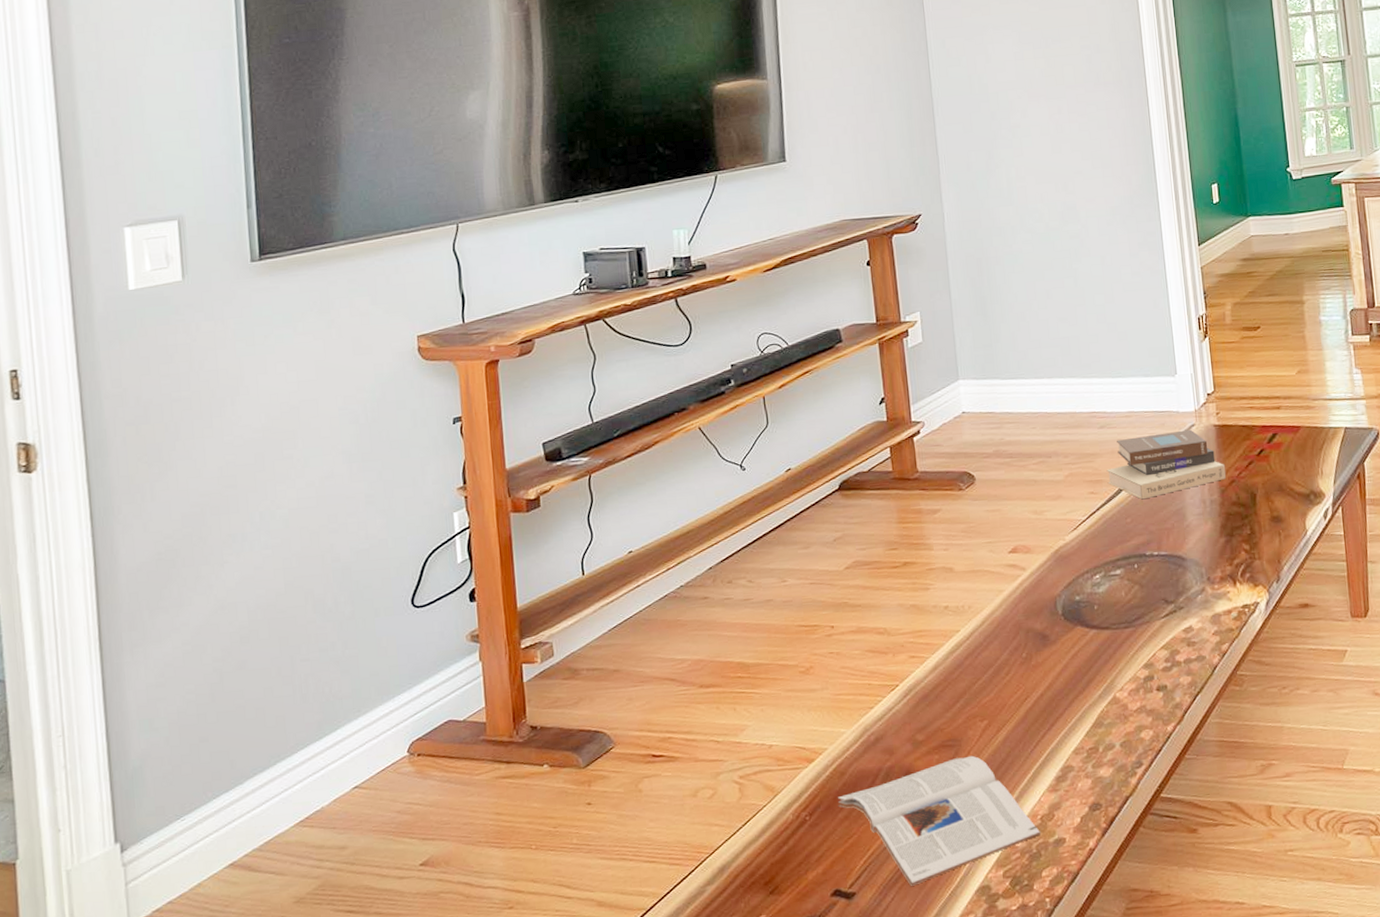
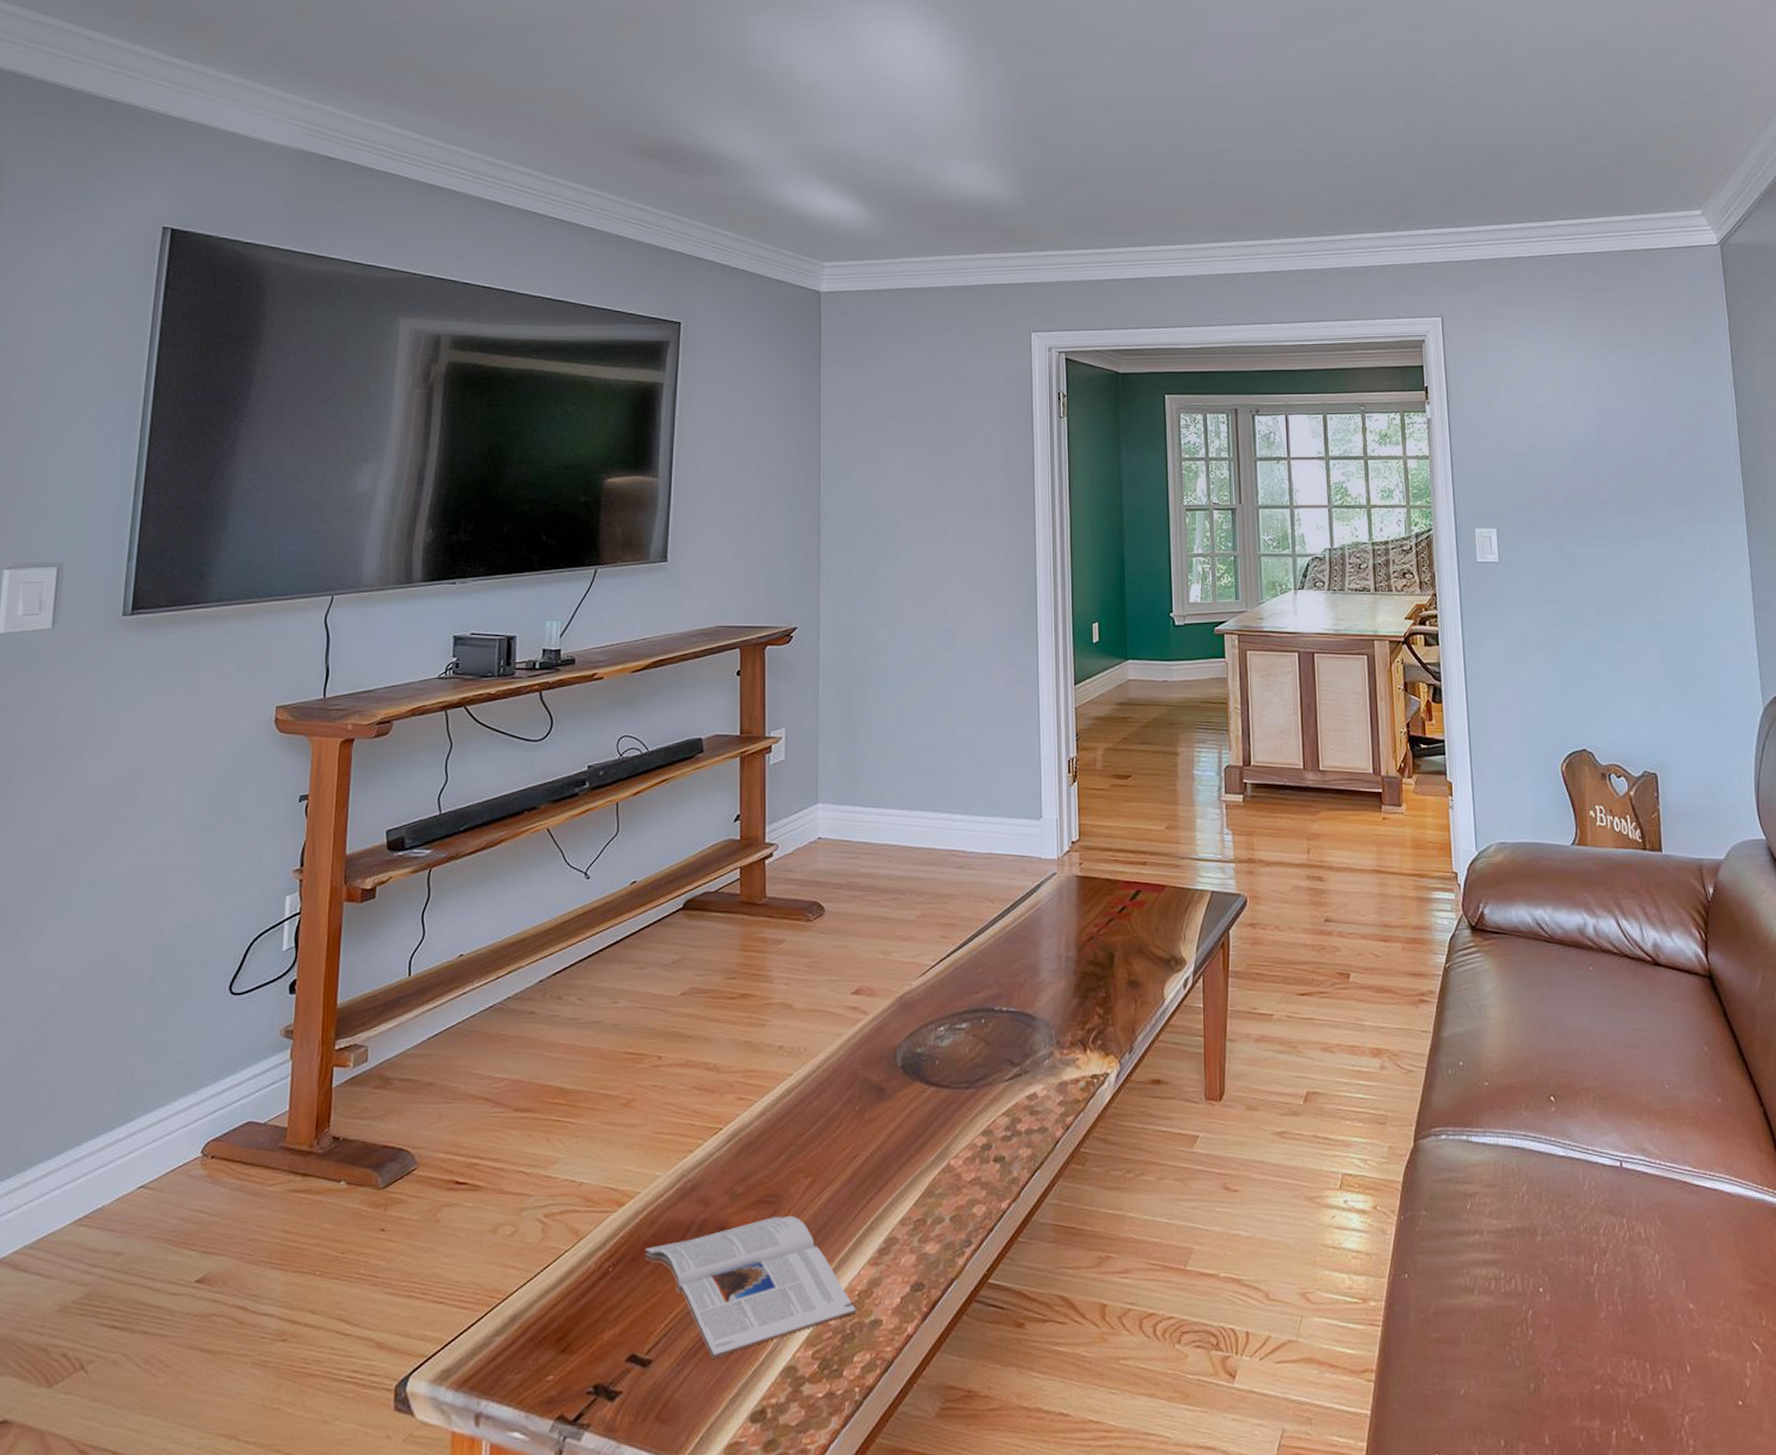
books: present [1106,429,1227,500] -> none [961,878,1085,949]

